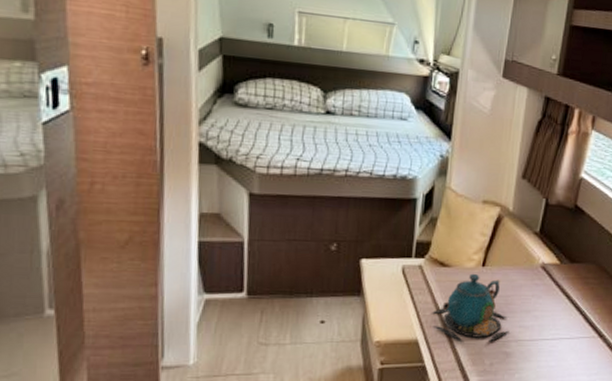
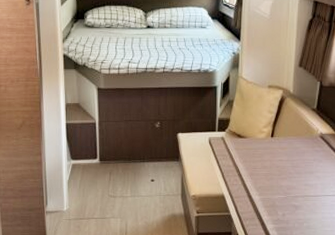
teapot: present [432,273,509,343] -> none [234,142,297,198]

